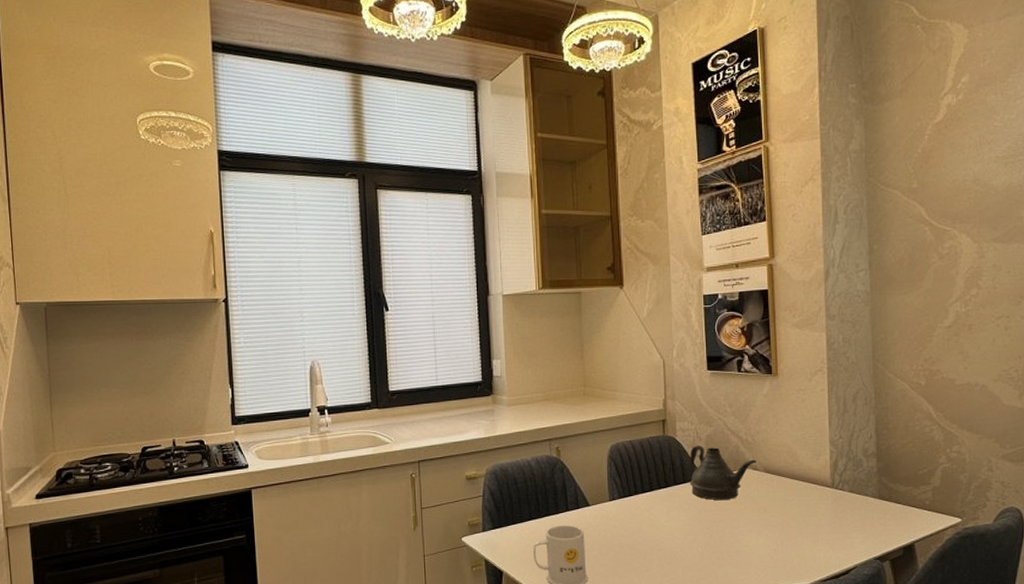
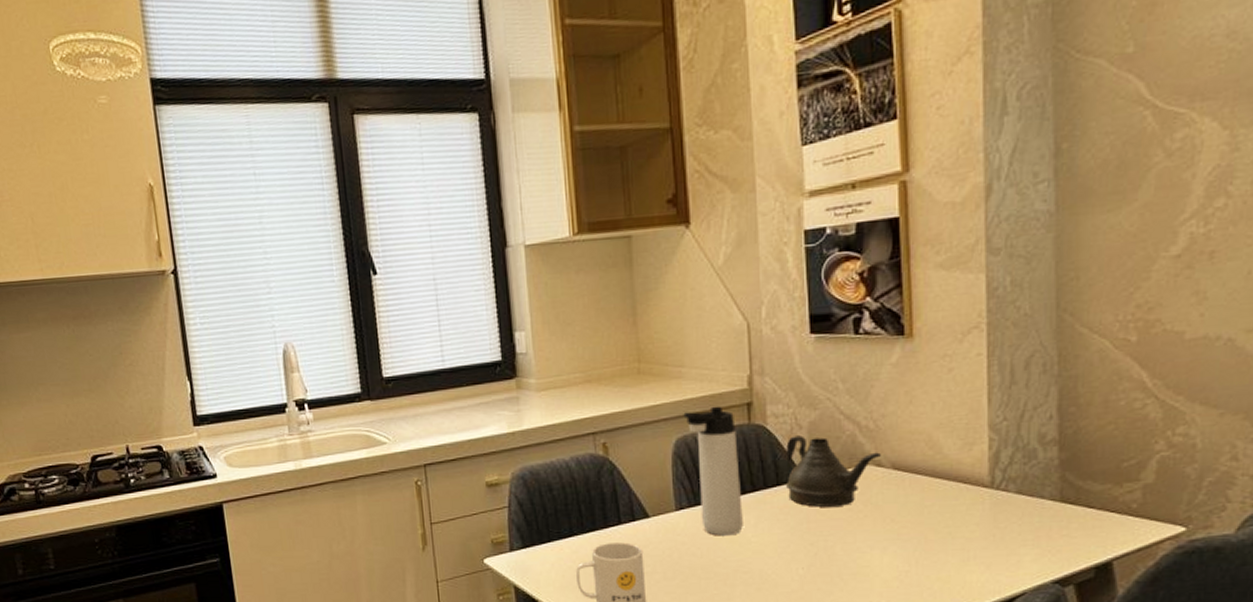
thermos bottle: none [616,421,659,521] -> present [683,406,743,536]

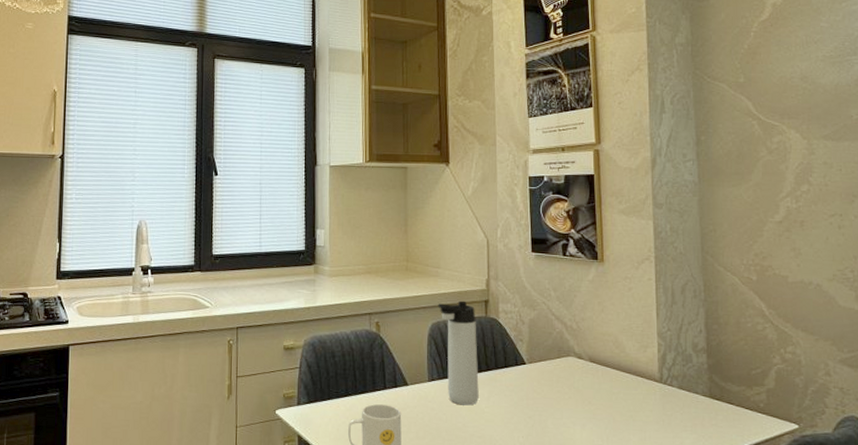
teapot: present [786,435,881,507] -> none [512,329,581,388]

